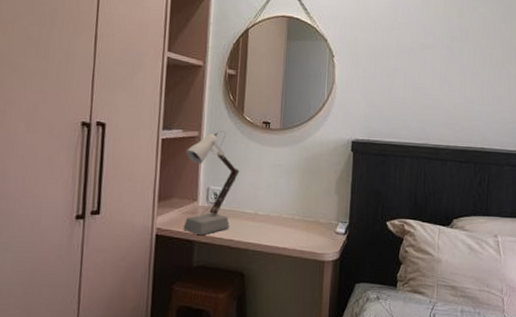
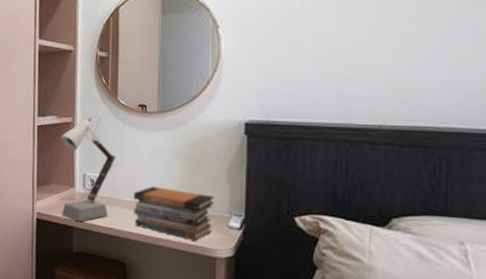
book stack: none [254,198,325,247] -> present [133,186,215,241]

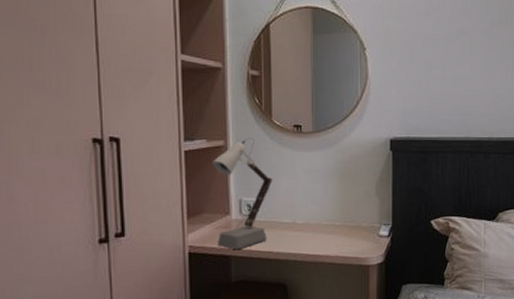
book stack: present [133,186,215,241] -> none [291,205,366,253]

